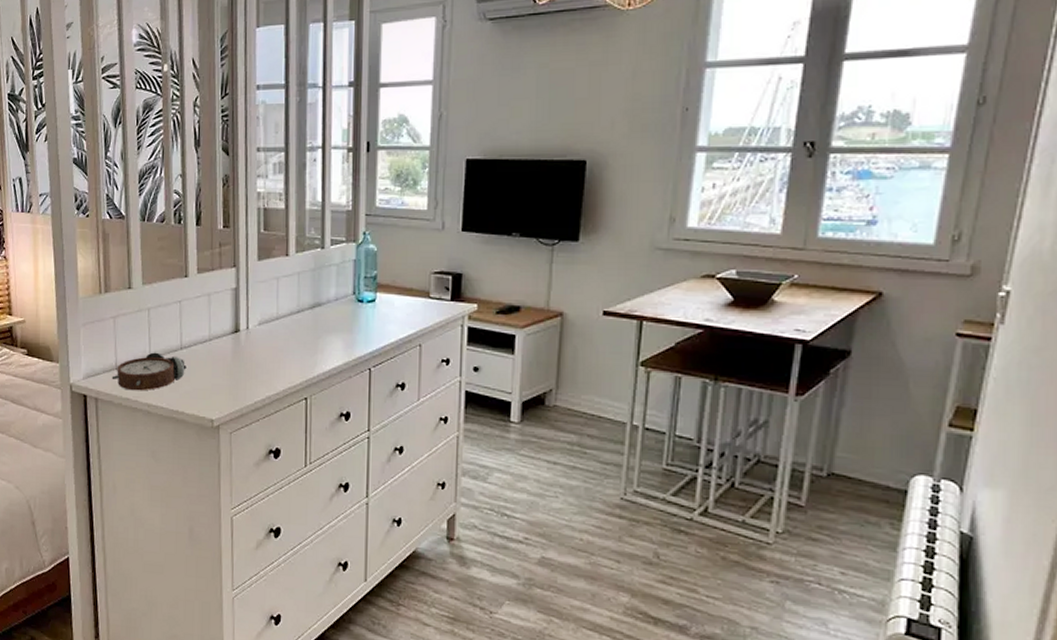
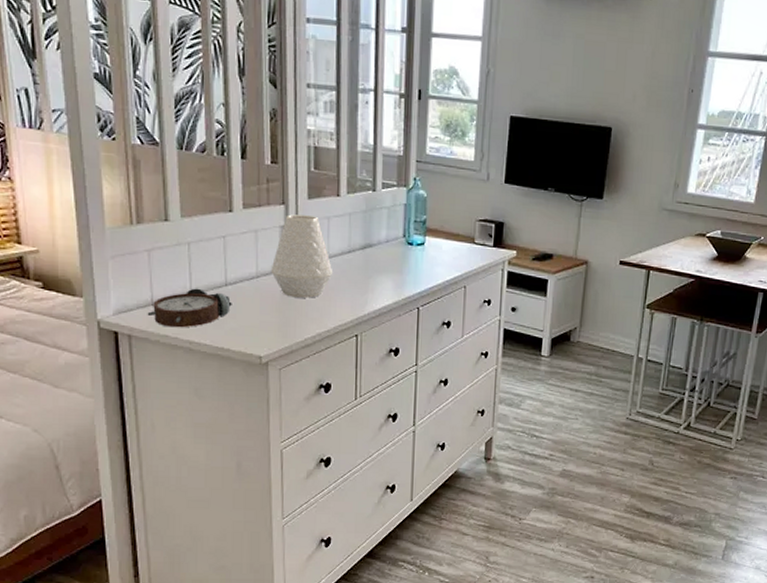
vase: none [222,277,283,360] -> present [270,214,334,298]

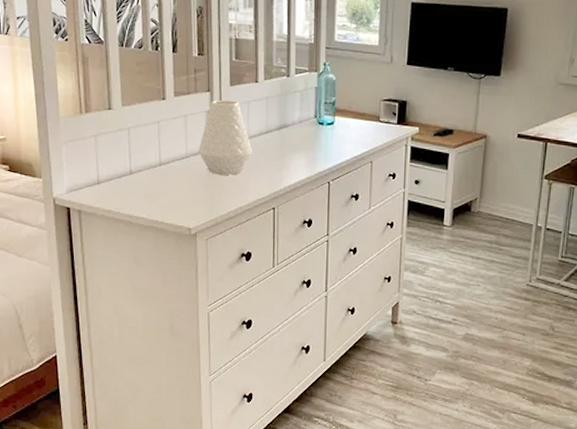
alarm clock: present [147,288,232,328] -> none [94,168,165,204]

